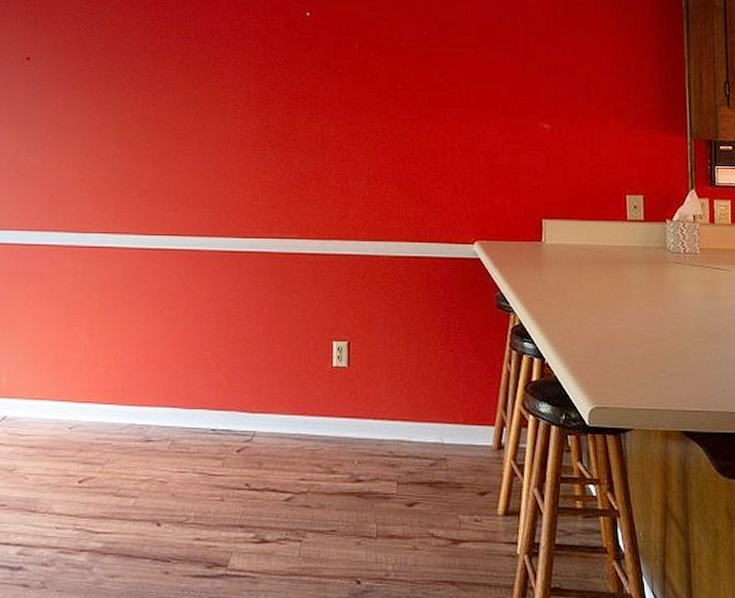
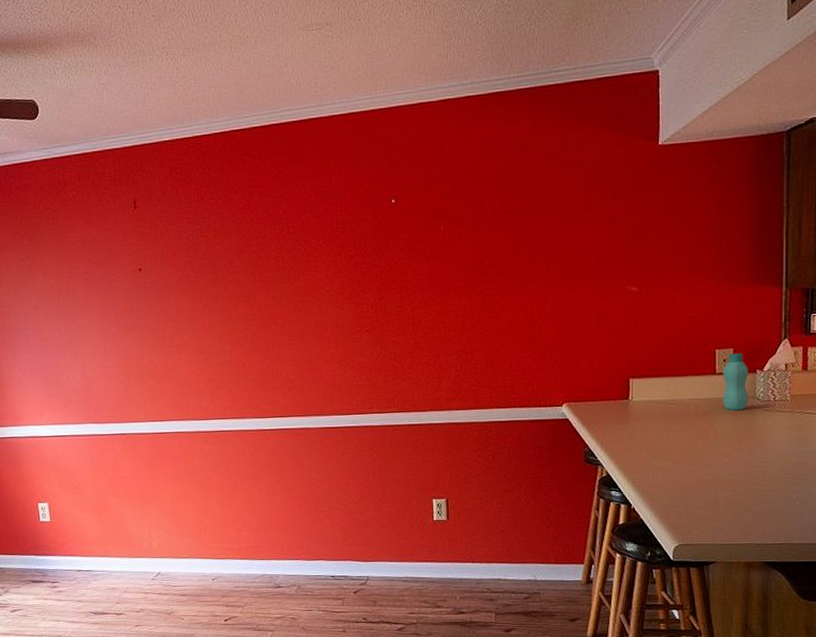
bottle: none [634,201,660,260] -> present [723,353,749,410]

